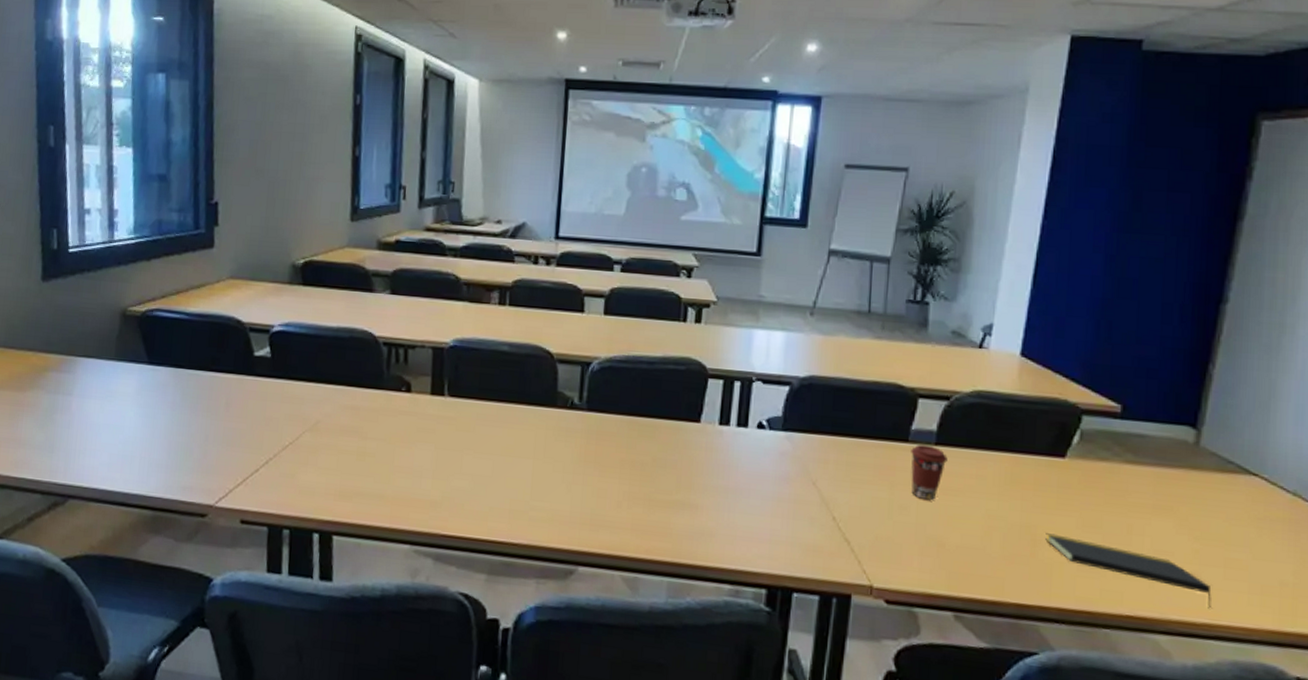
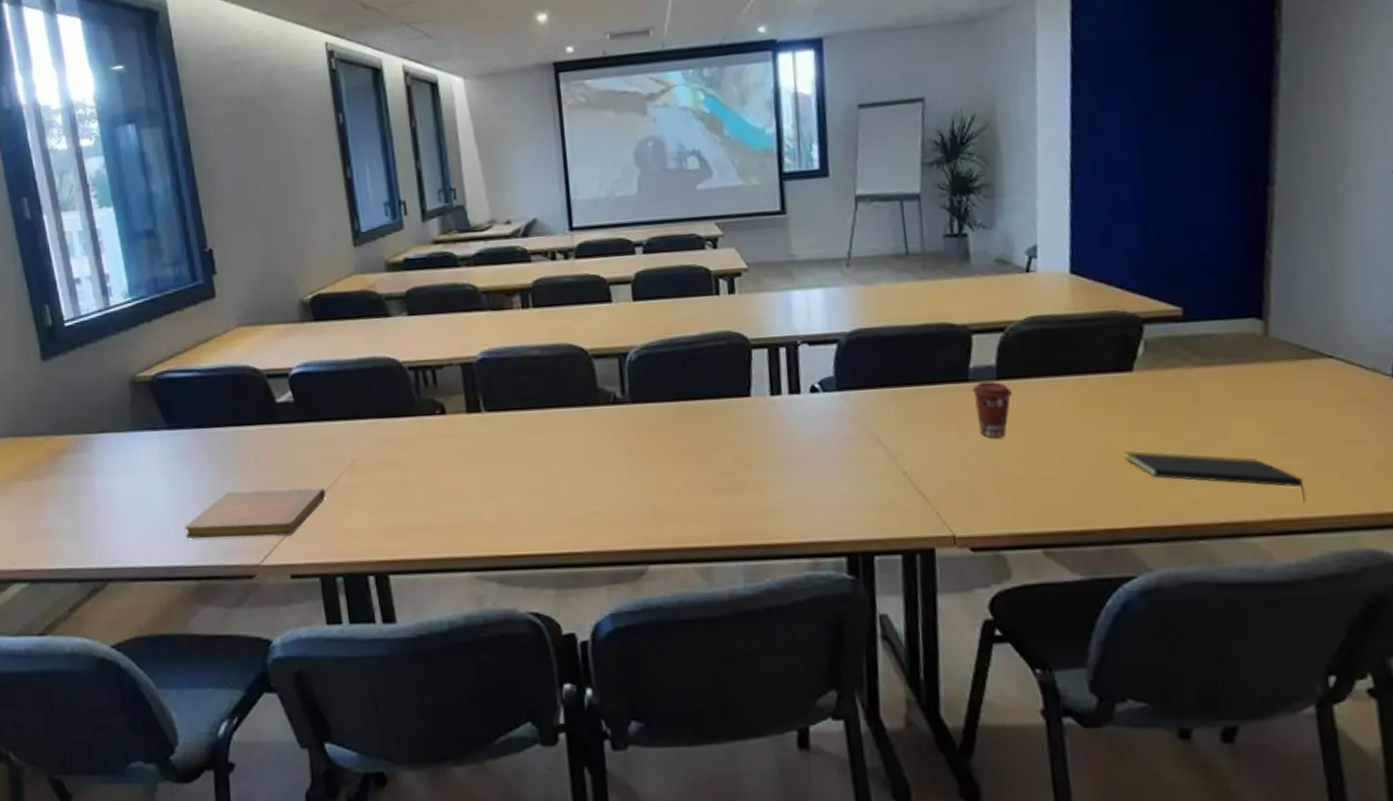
notebook: none [148,432,286,482] -> present [185,488,326,539]

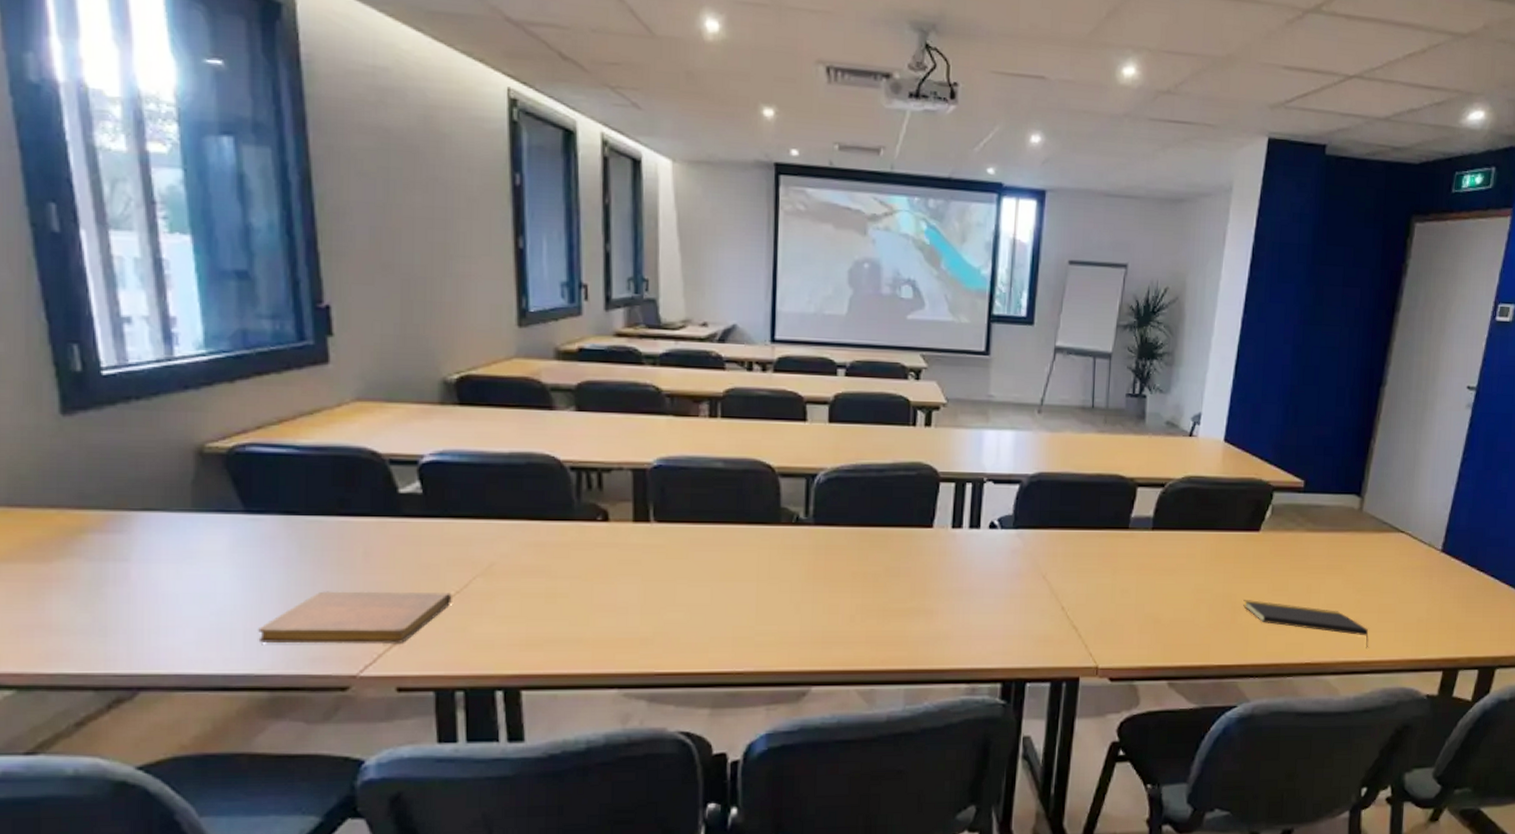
coffee cup: present [972,381,1012,438] -> none [1131,530,1163,581]

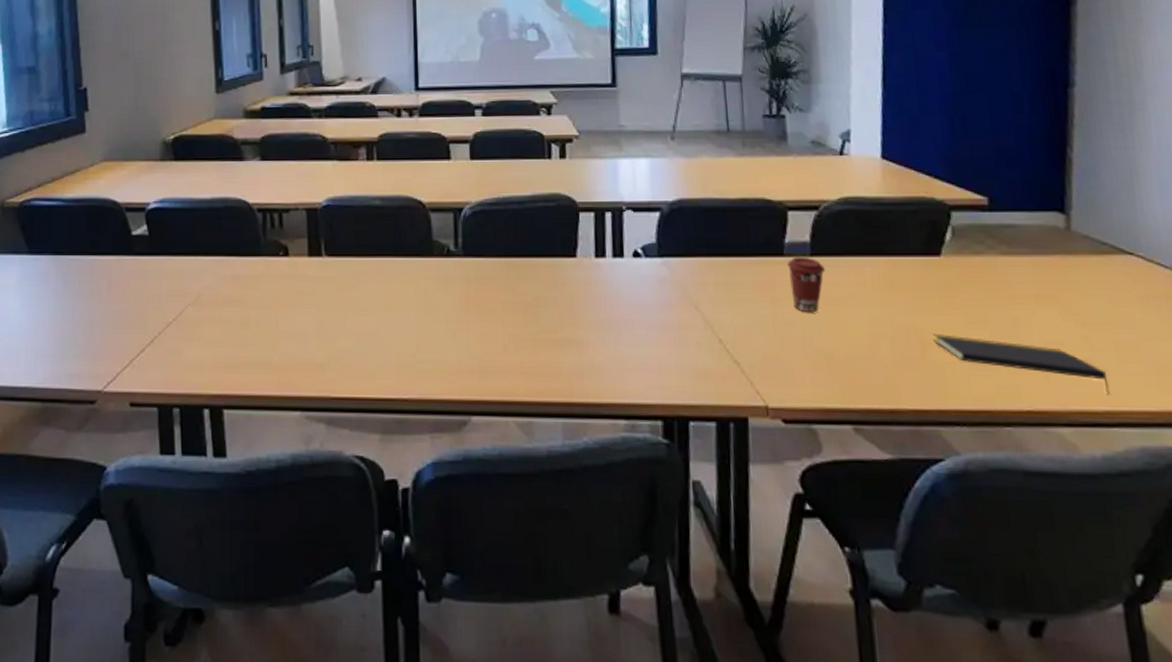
notebook: present [258,591,452,644] -> none [35,318,170,364]
coffee cup: none [1131,530,1163,581] -> present [787,256,825,312]

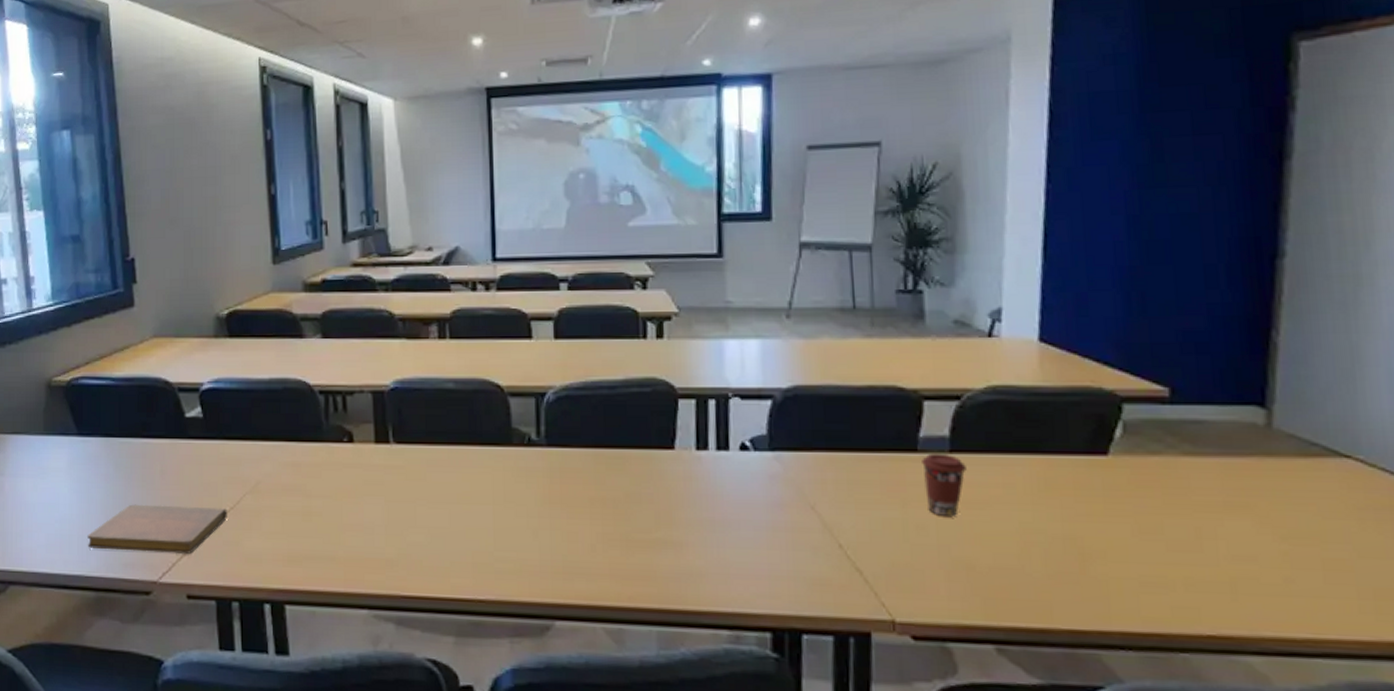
notebook: none [35,318,170,364] -> present [87,504,227,554]
notepad: present [933,334,1110,395] -> none [1095,545,1313,621]

